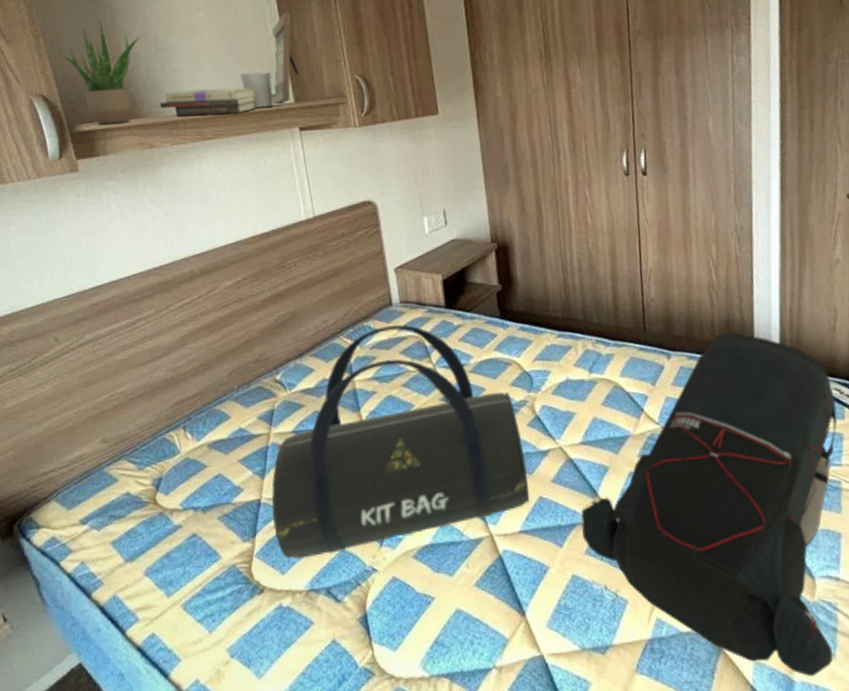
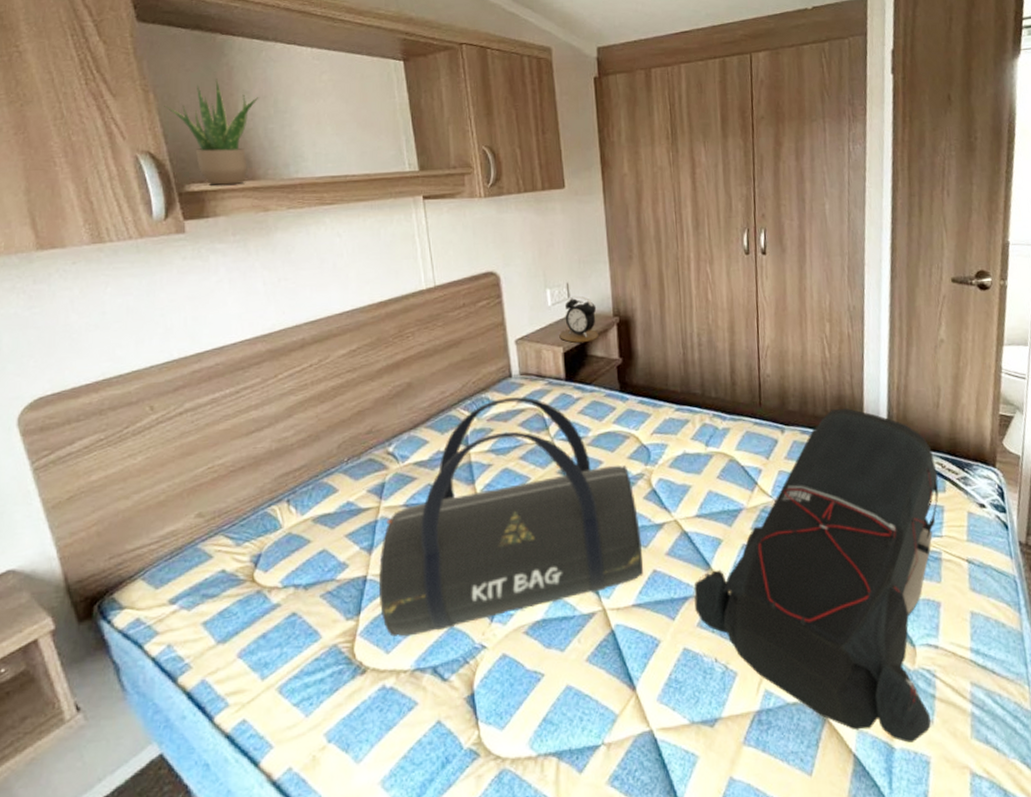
books: present [159,87,255,116] -> none [276,153,378,180]
candle holder: present [240,72,273,108] -> none [363,138,396,175]
picture frame: present [270,12,299,106] -> none [394,80,425,173]
alarm clock: none [438,222,477,270] -> present [559,295,598,343]

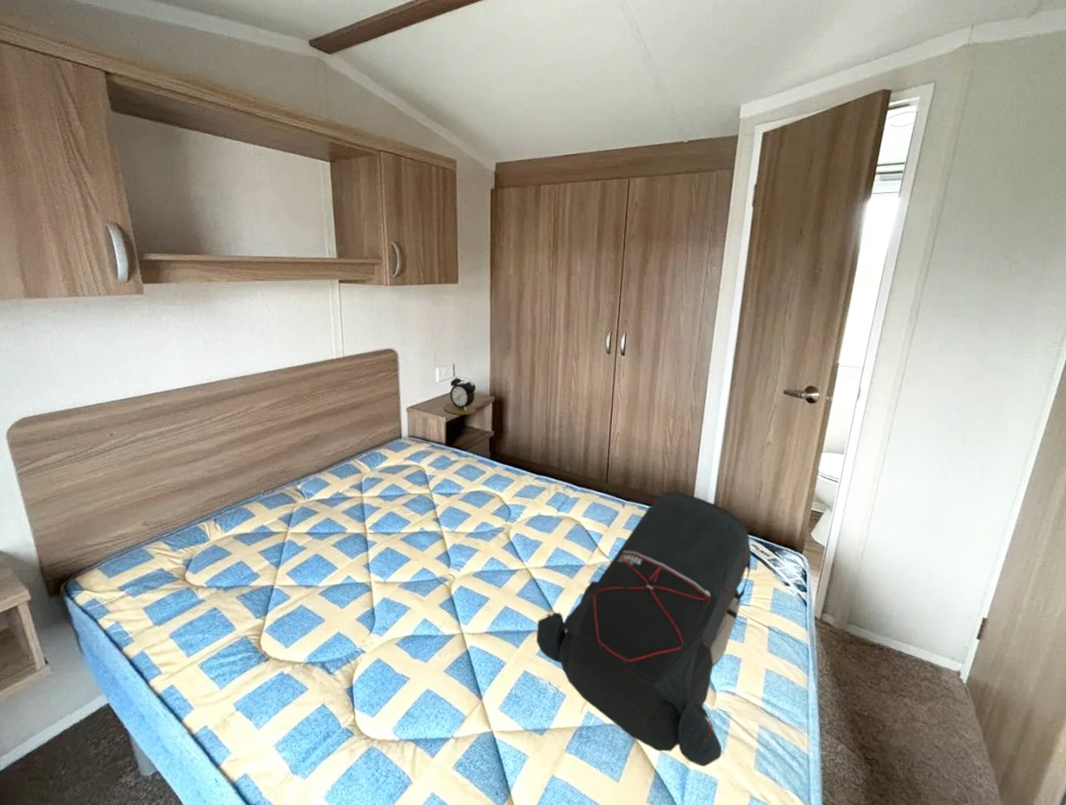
potted plant: present [164,79,259,186] -> none [130,165,209,258]
duffel bag: present [379,396,643,637] -> none [283,455,498,637]

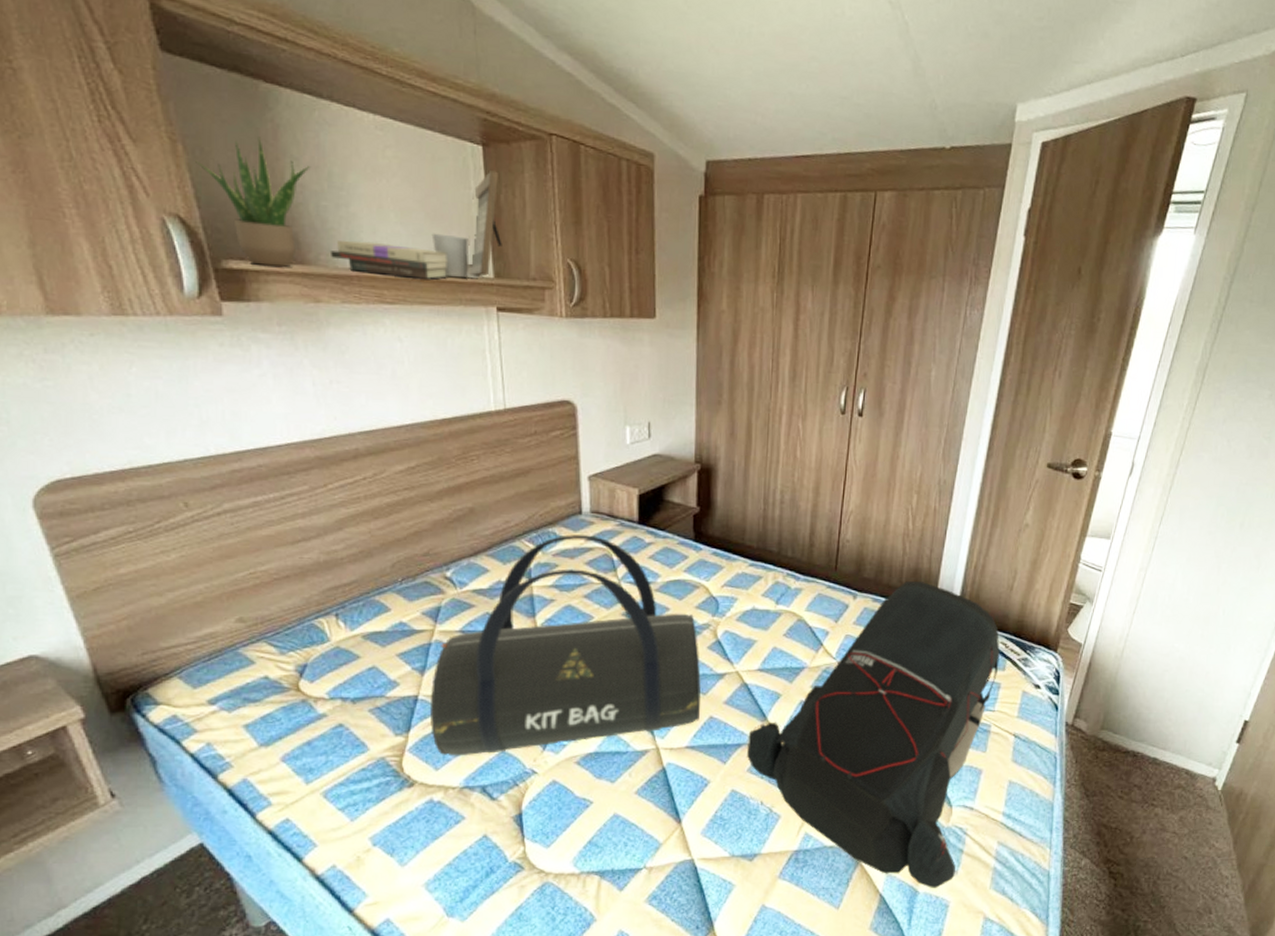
potted plant: none [130,165,209,258] -> present [195,136,310,267]
books: none [220,235,303,261] -> present [329,240,447,279]
duffel bag: none [283,455,498,637] -> present [430,534,702,756]
candle holder: none [292,227,319,260] -> present [431,233,469,279]
picture frame: none [317,180,344,259] -> present [466,170,502,278]
alarm clock: present [443,375,477,416] -> none [636,436,678,487]

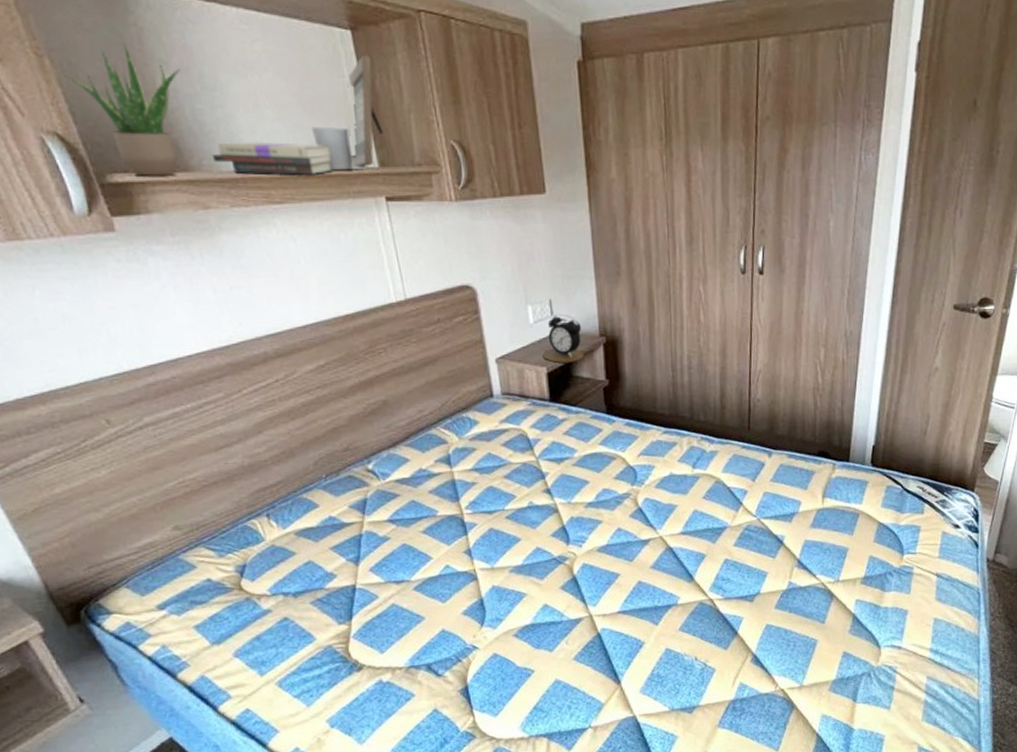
duffel bag: present [430,534,702,756] -> none [367,417,628,639]
alarm clock: none [636,436,678,487] -> present [542,313,584,364]
backpack: present [747,581,1000,888] -> none [677,434,918,725]

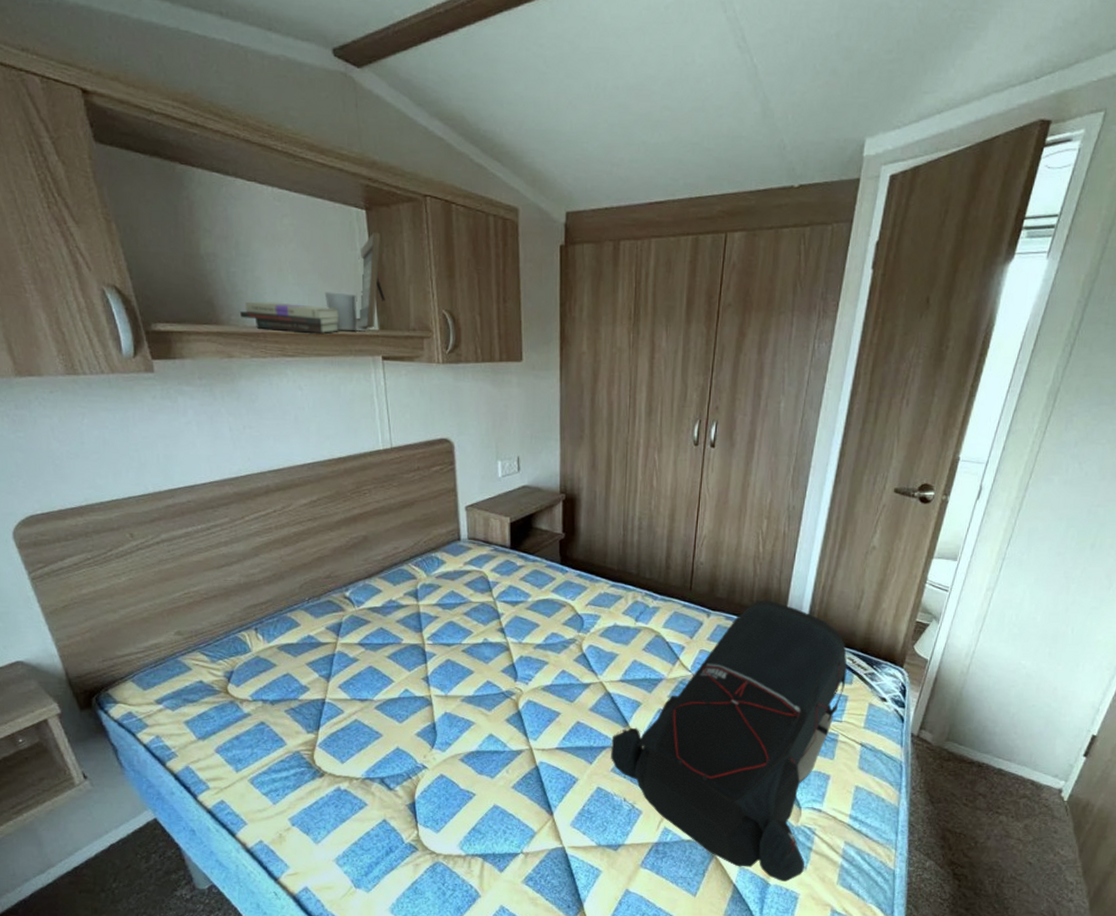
potted plant: present [64,43,181,177] -> none [127,213,221,328]
alarm clock: present [542,313,584,364] -> none [507,470,545,516]
backpack: none [677,434,918,725] -> present [611,601,847,882]

